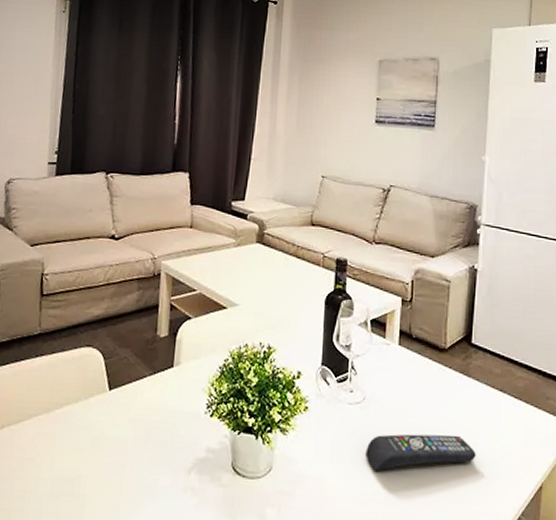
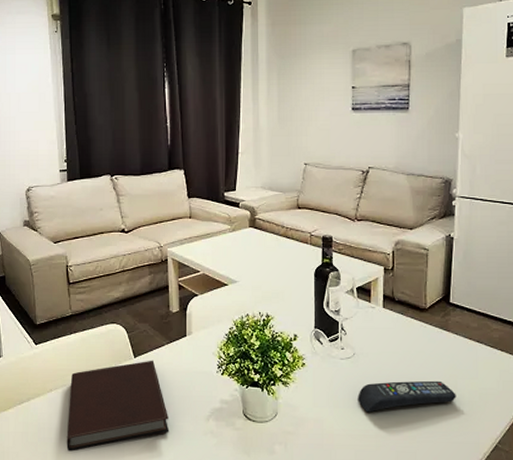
notebook: none [12,394,143,508] -> present [66,360,170,452]

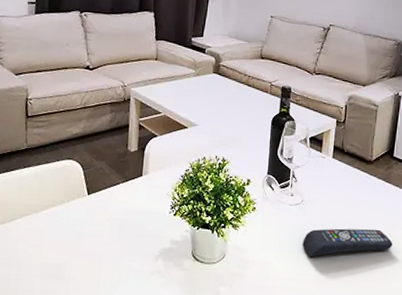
notebook: present [66,360,170,452] -> none [9,198,118,288]

